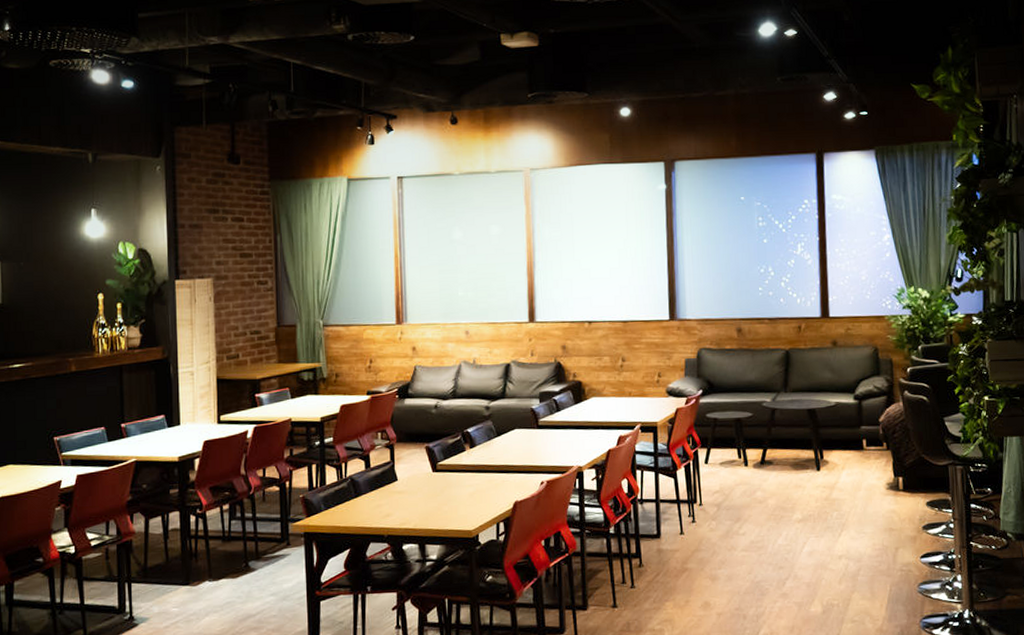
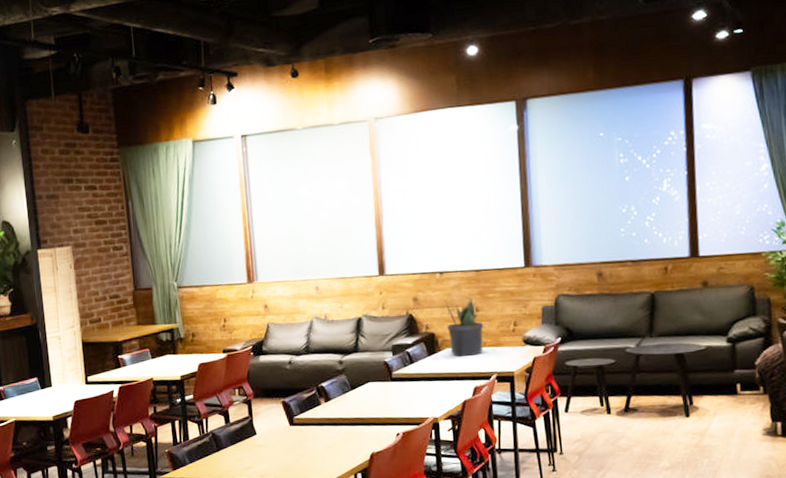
planter: none [592,349,630,406] -> present [444,299,484,357]

